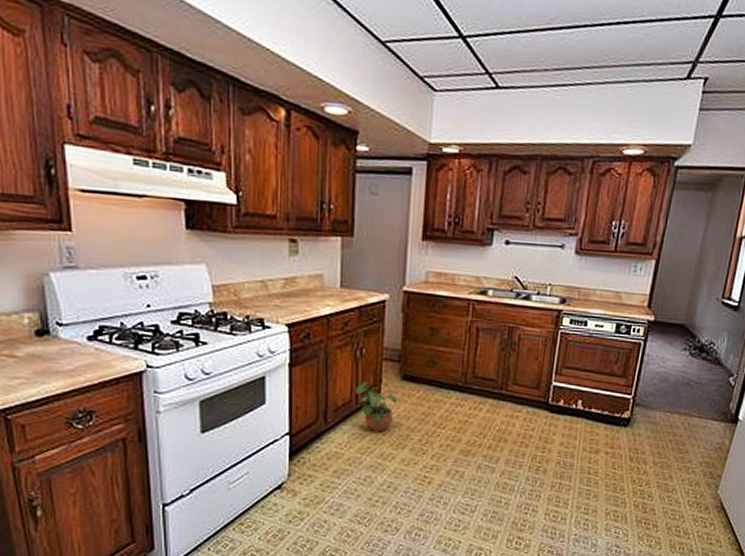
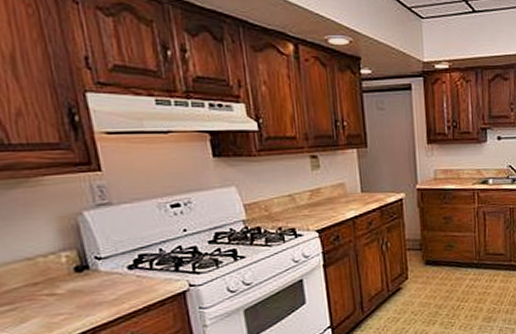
potted plant: present [355,382,398,433] -> none [385,271,424,314]

